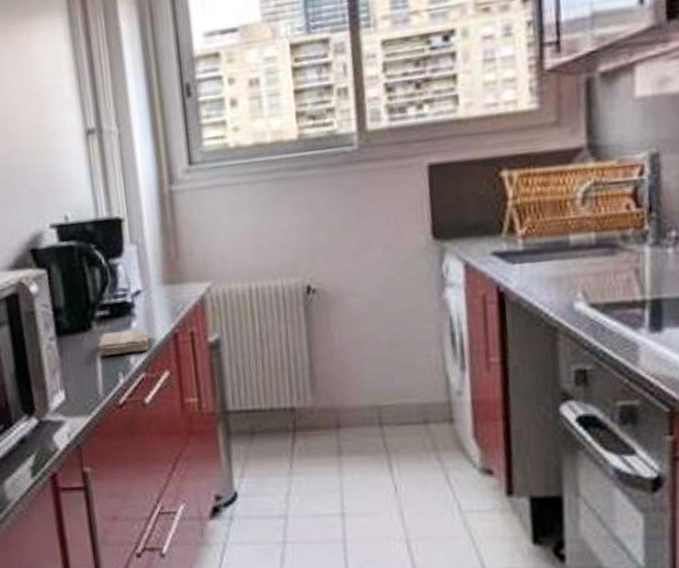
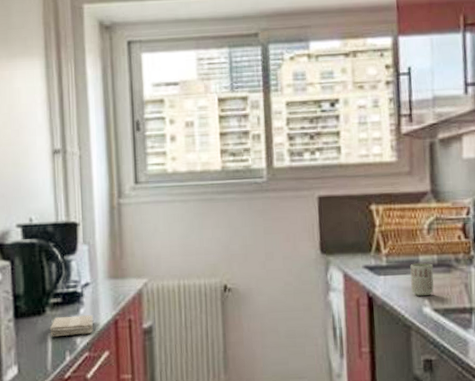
cup: none [556,244,591,288] -> present [410,263,434,297]

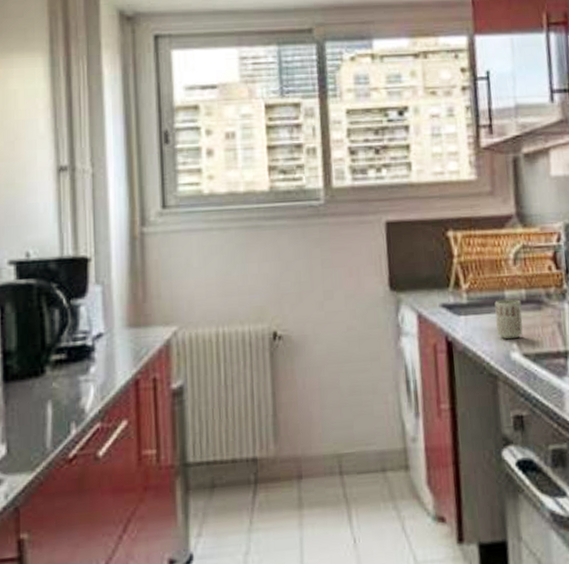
washcloth: present [50,315,94,336] -> none [50,374,108,404]

